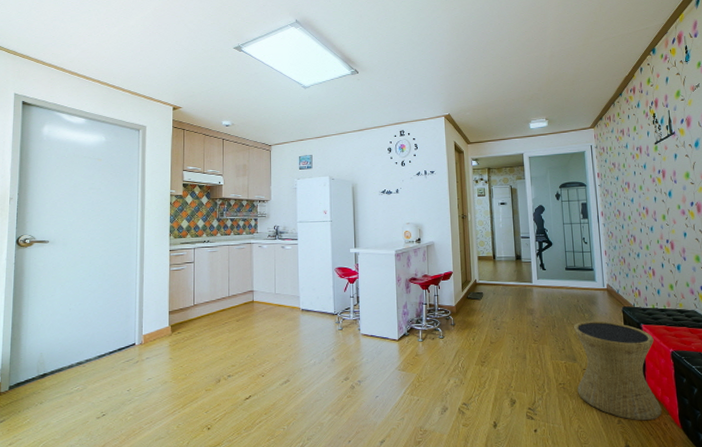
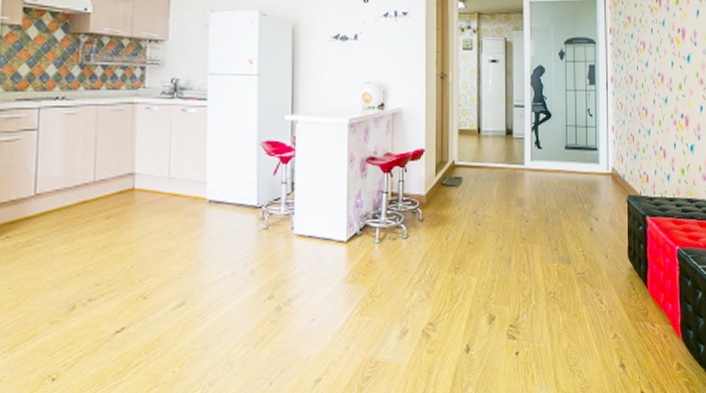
side table: present [573,320,662,421] -> none [569,212,662,334]

